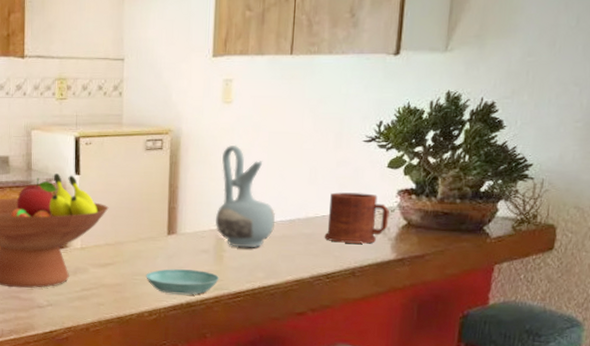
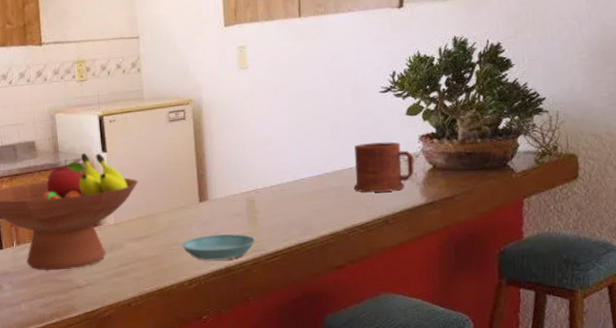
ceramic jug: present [216,145,276,248] -> none [244,108,305,208]

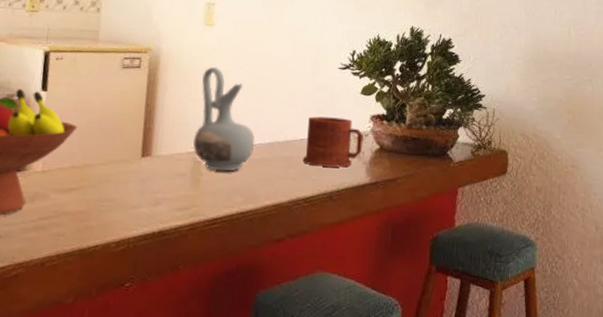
saucer: present [182,234,255,261] -> none [115,194,195,223]
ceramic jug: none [244,108,305,208] -> present [193,66,255,172]

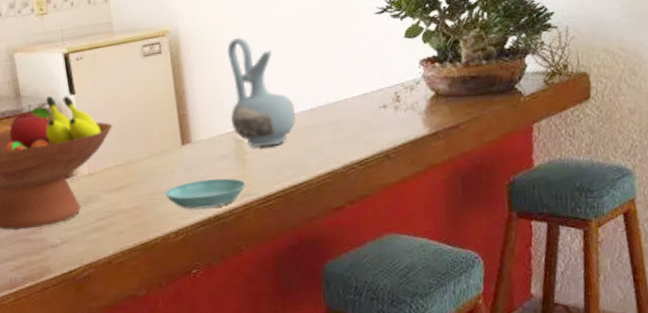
saucer: none [115,194,195,223] -> present [165,178,245,210]
mug: present [302,116,364,168] -> none [350,68,416,126]

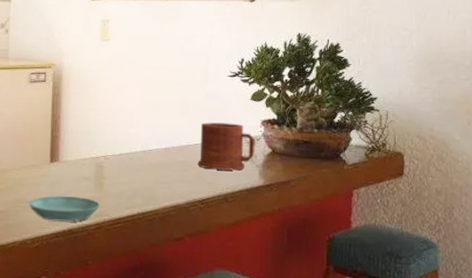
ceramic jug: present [227,36,297,147] -> none [96,78,152,175]
mug: none [350,68,416,126] -> present [197,122,255,171]

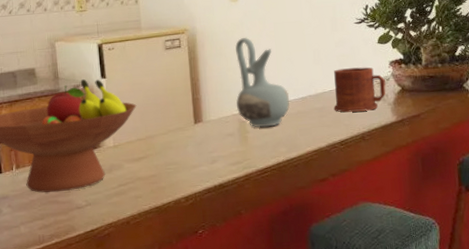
saucer: present [29,196,100,222] -> none [178,152,246,178]
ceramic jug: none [96,78,152,175] -> present [235,37,290,127]

